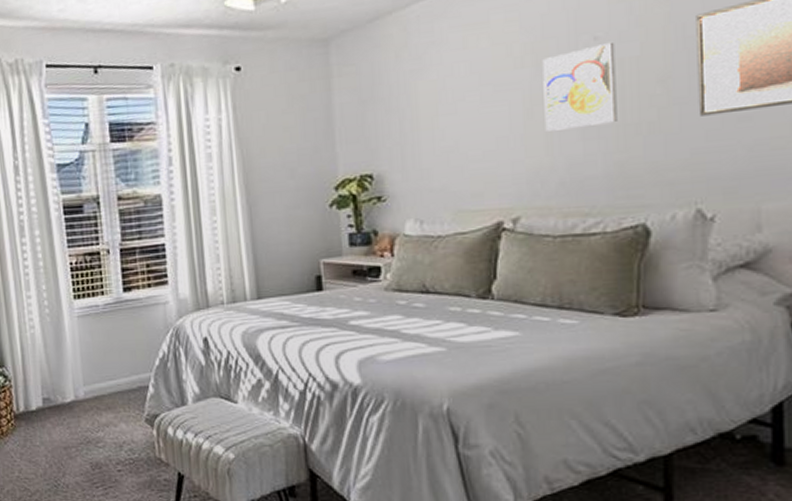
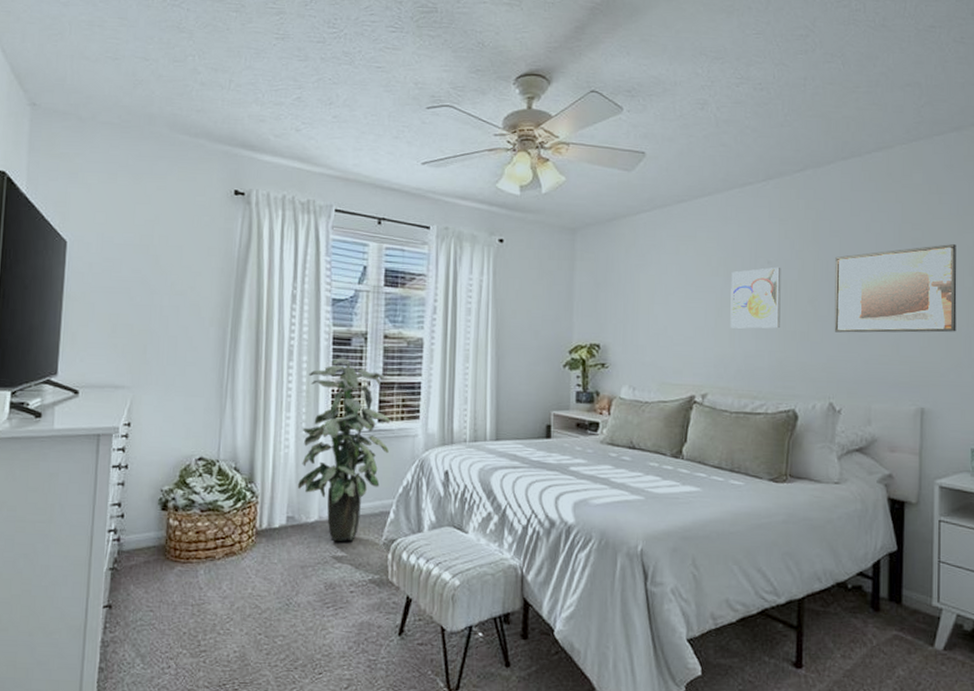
indoor plant: none [43,227,139,420] -> present [297,358,390,541]

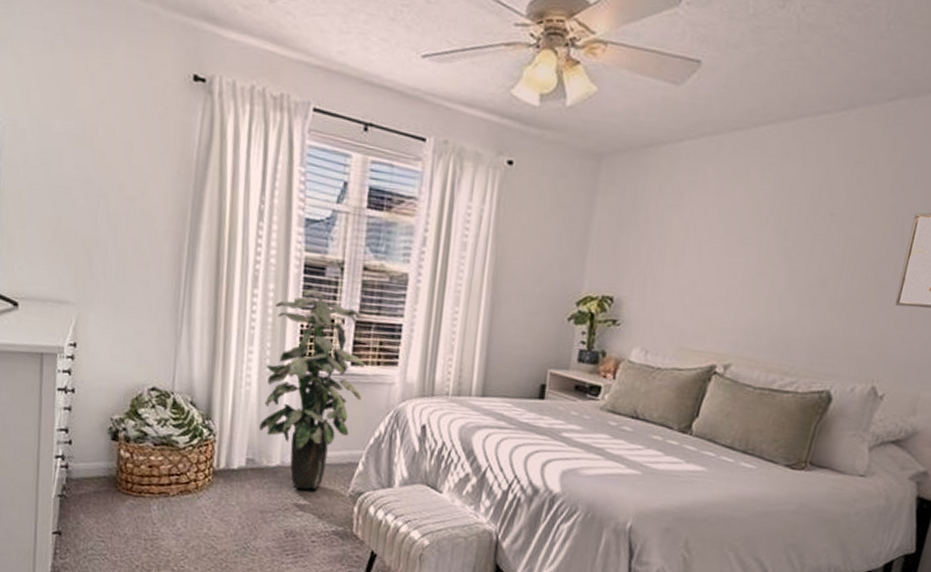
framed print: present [730,267,781,329] -> none [770,220,846,295]

